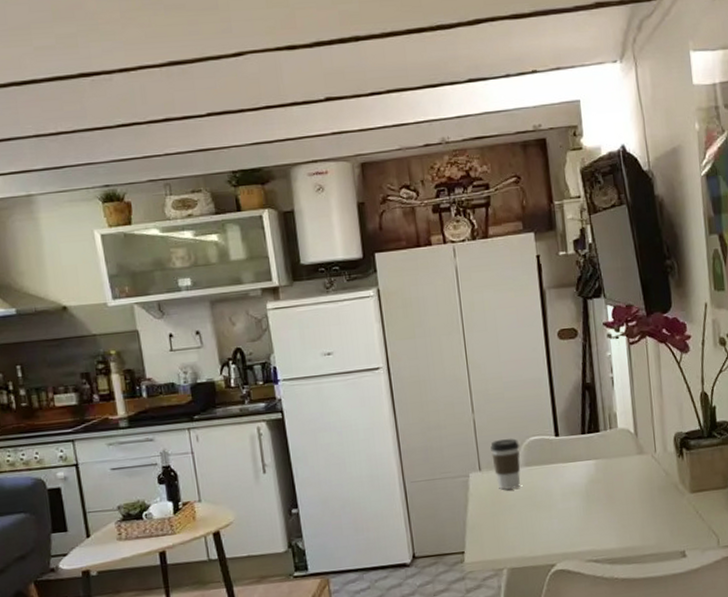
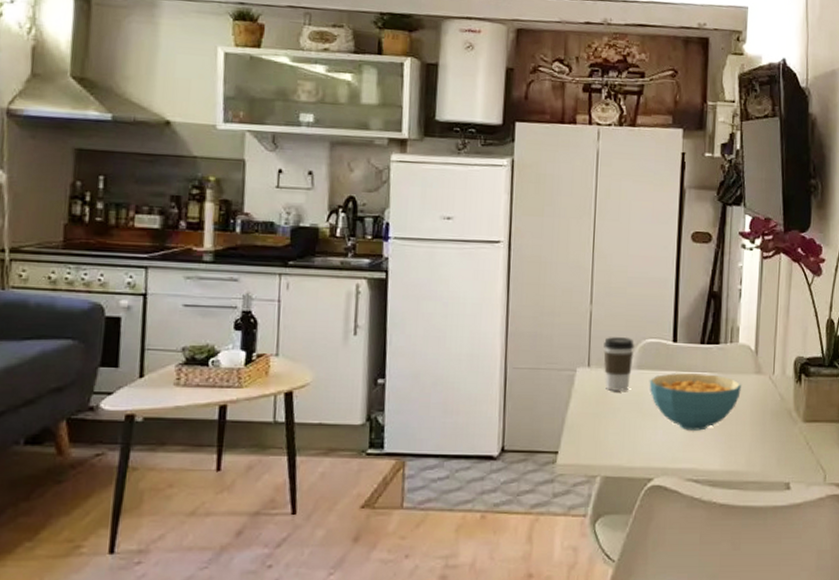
cereal bowl: none [538,461,627,516] -> present [649,372,741,431]

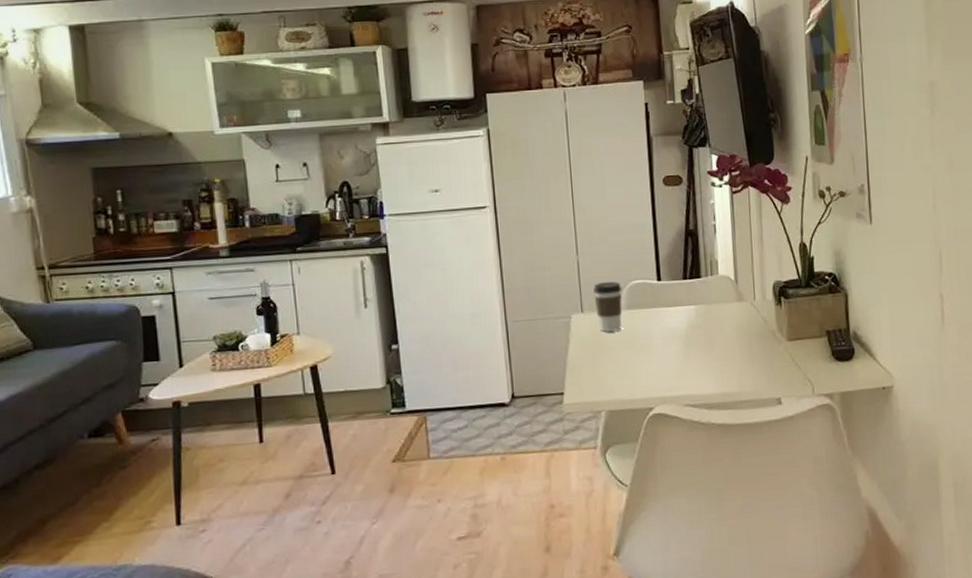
cereal bowl: present [649,372,741,431] -> none [639,306,726,361]

